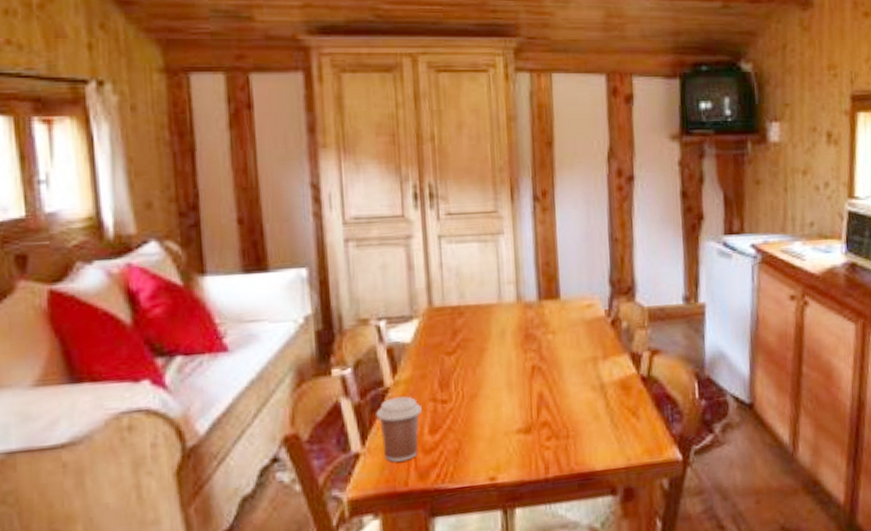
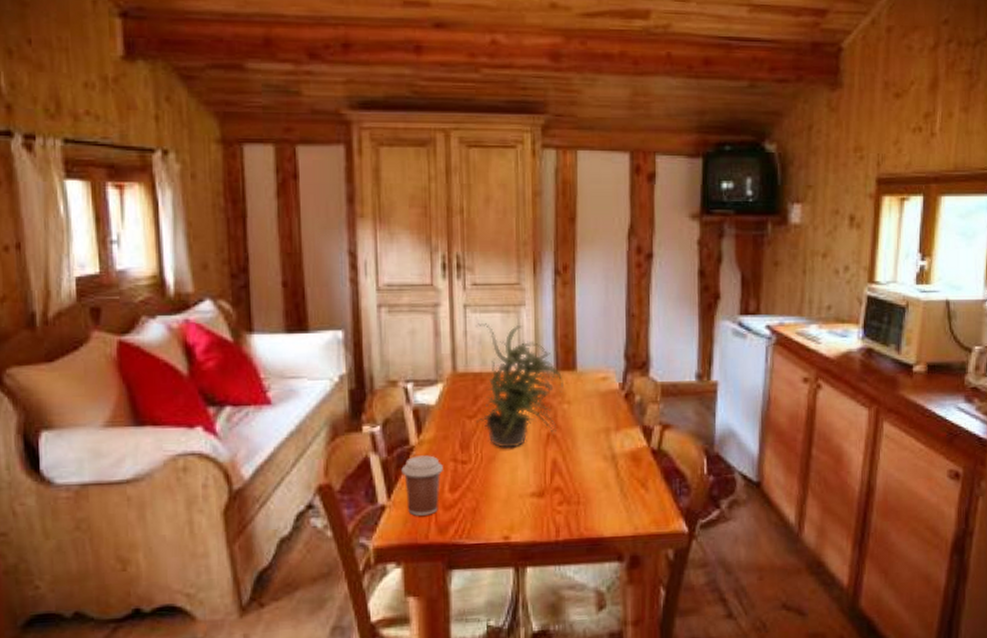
potted plant: none [451,254,547,385] -> present [475,323,564,448]

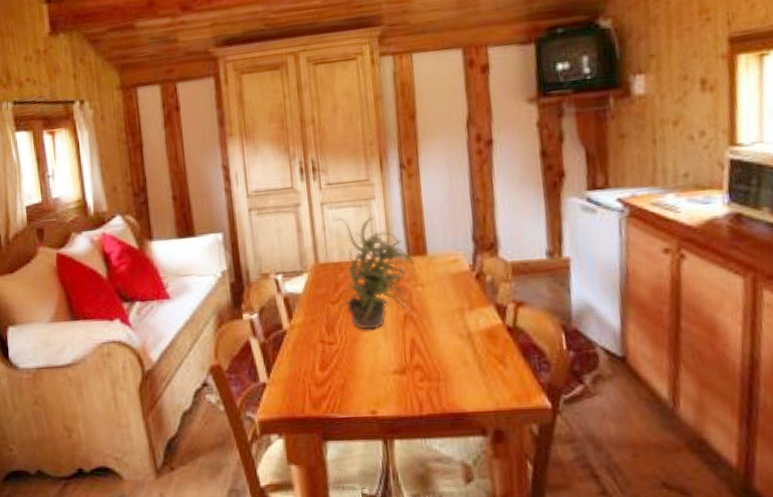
coffee cup: present [401,455,443,516] -> none [277,338,313,392]

